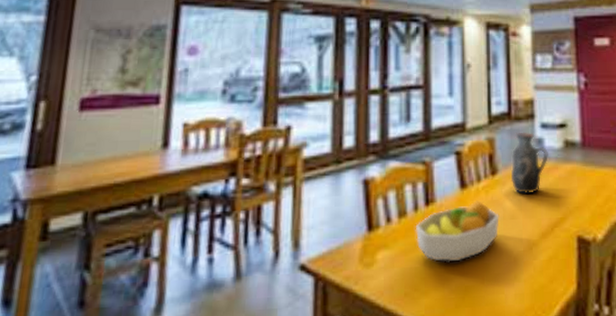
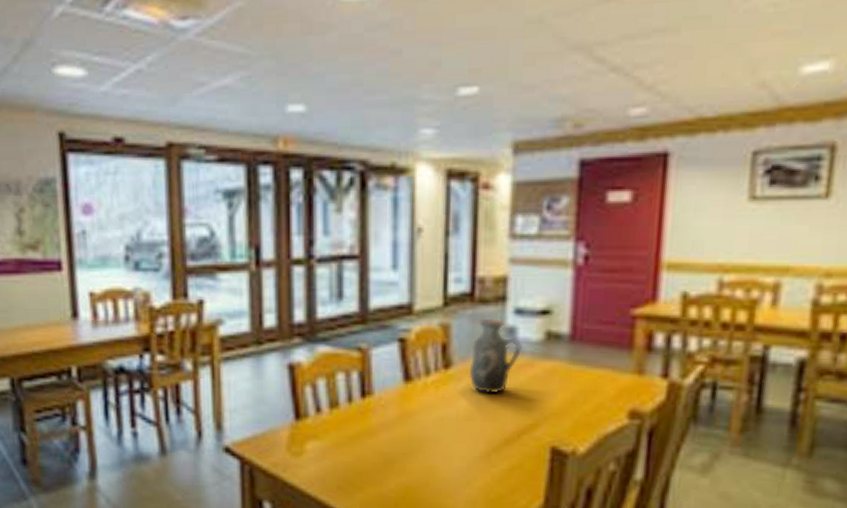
fruit bowl: present [415,201,499,262] -> none [349,396,452,460]

